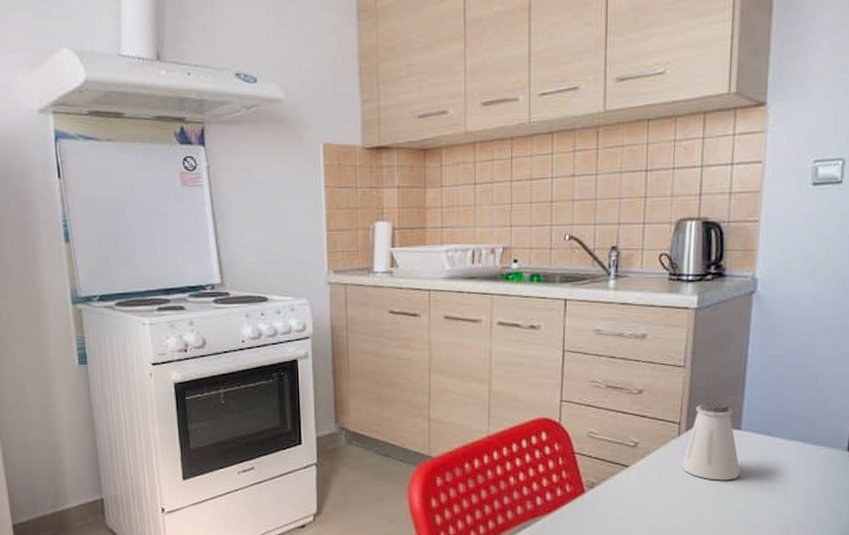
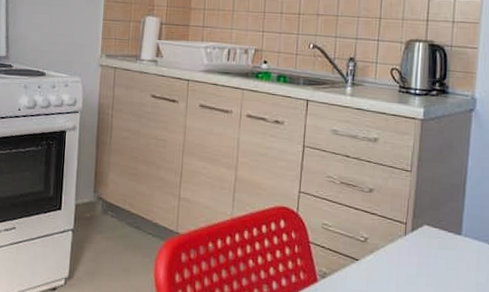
saltshaker: present [681,400,741,481] -> none [407,204,461,283]

